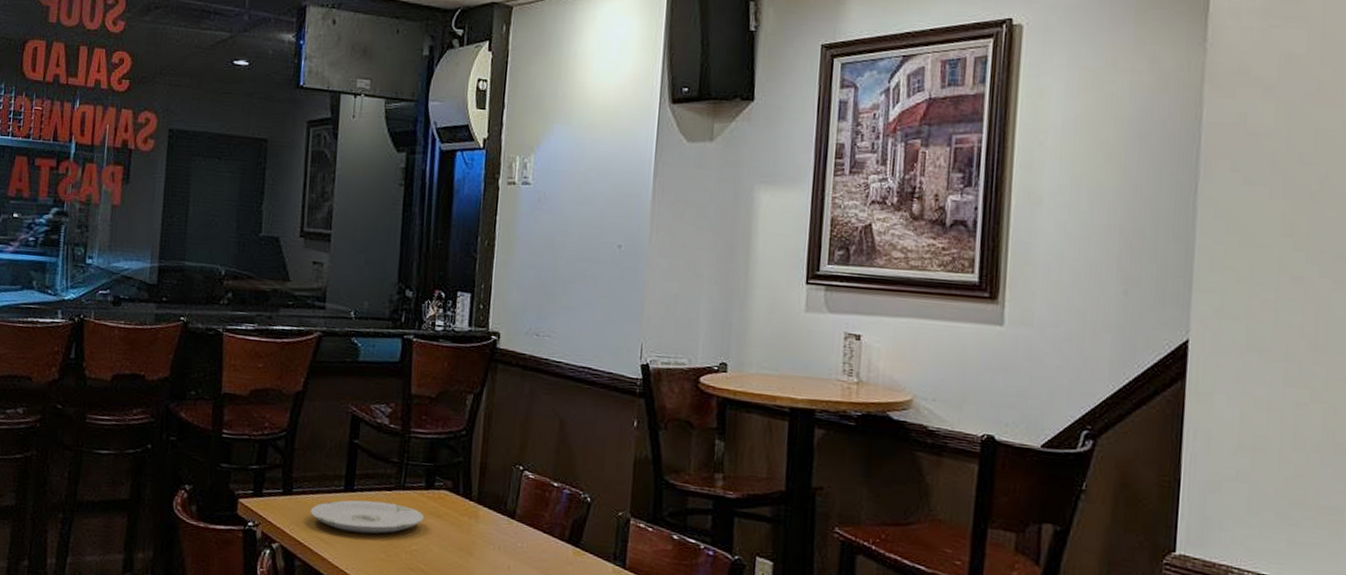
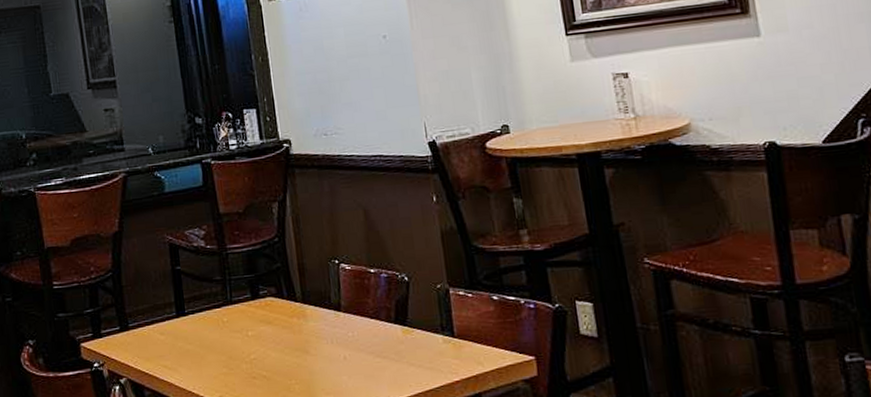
plate: present [310,500,425,534] -> none [149,318,256,354]

